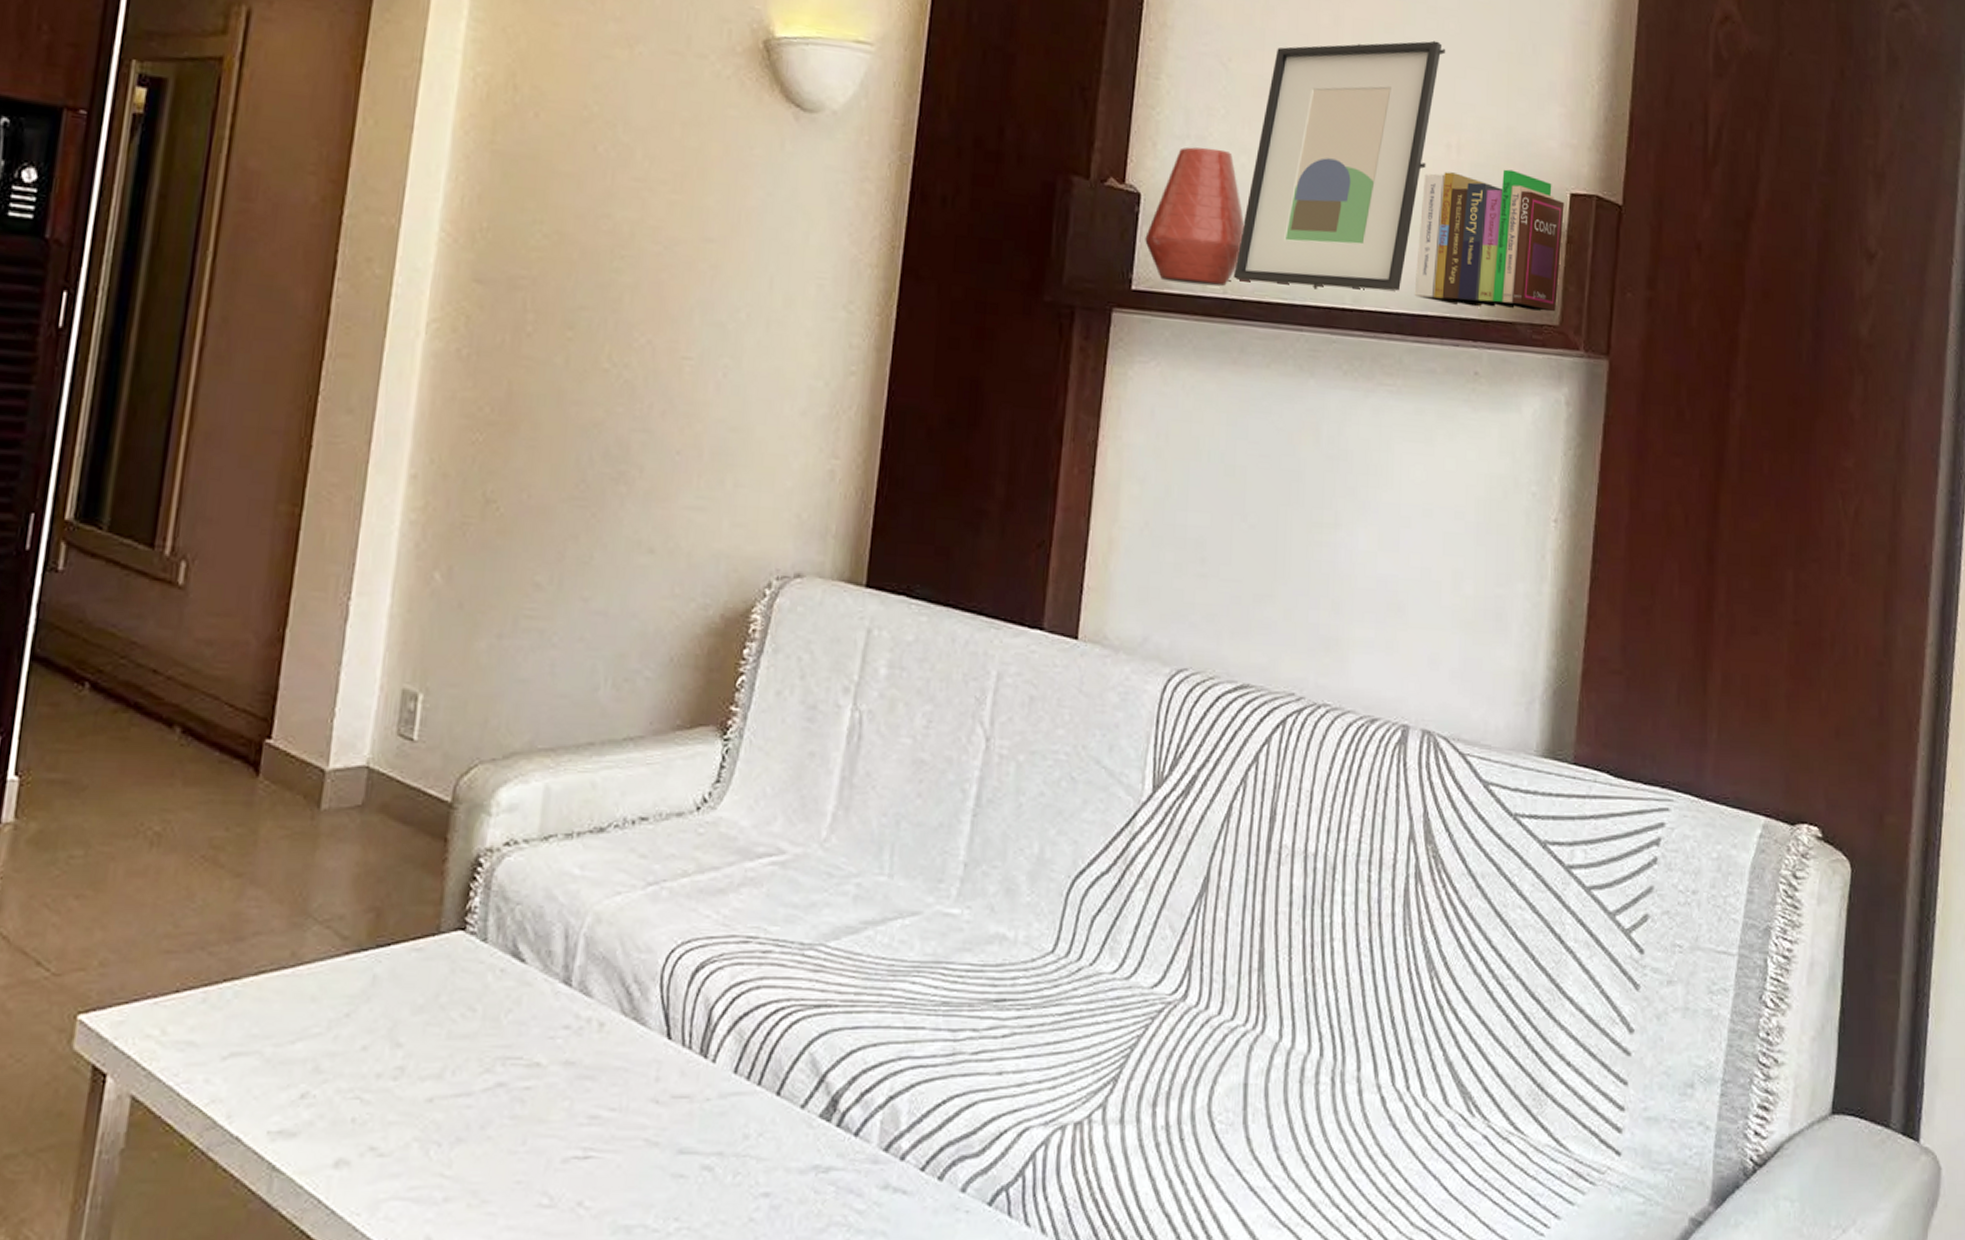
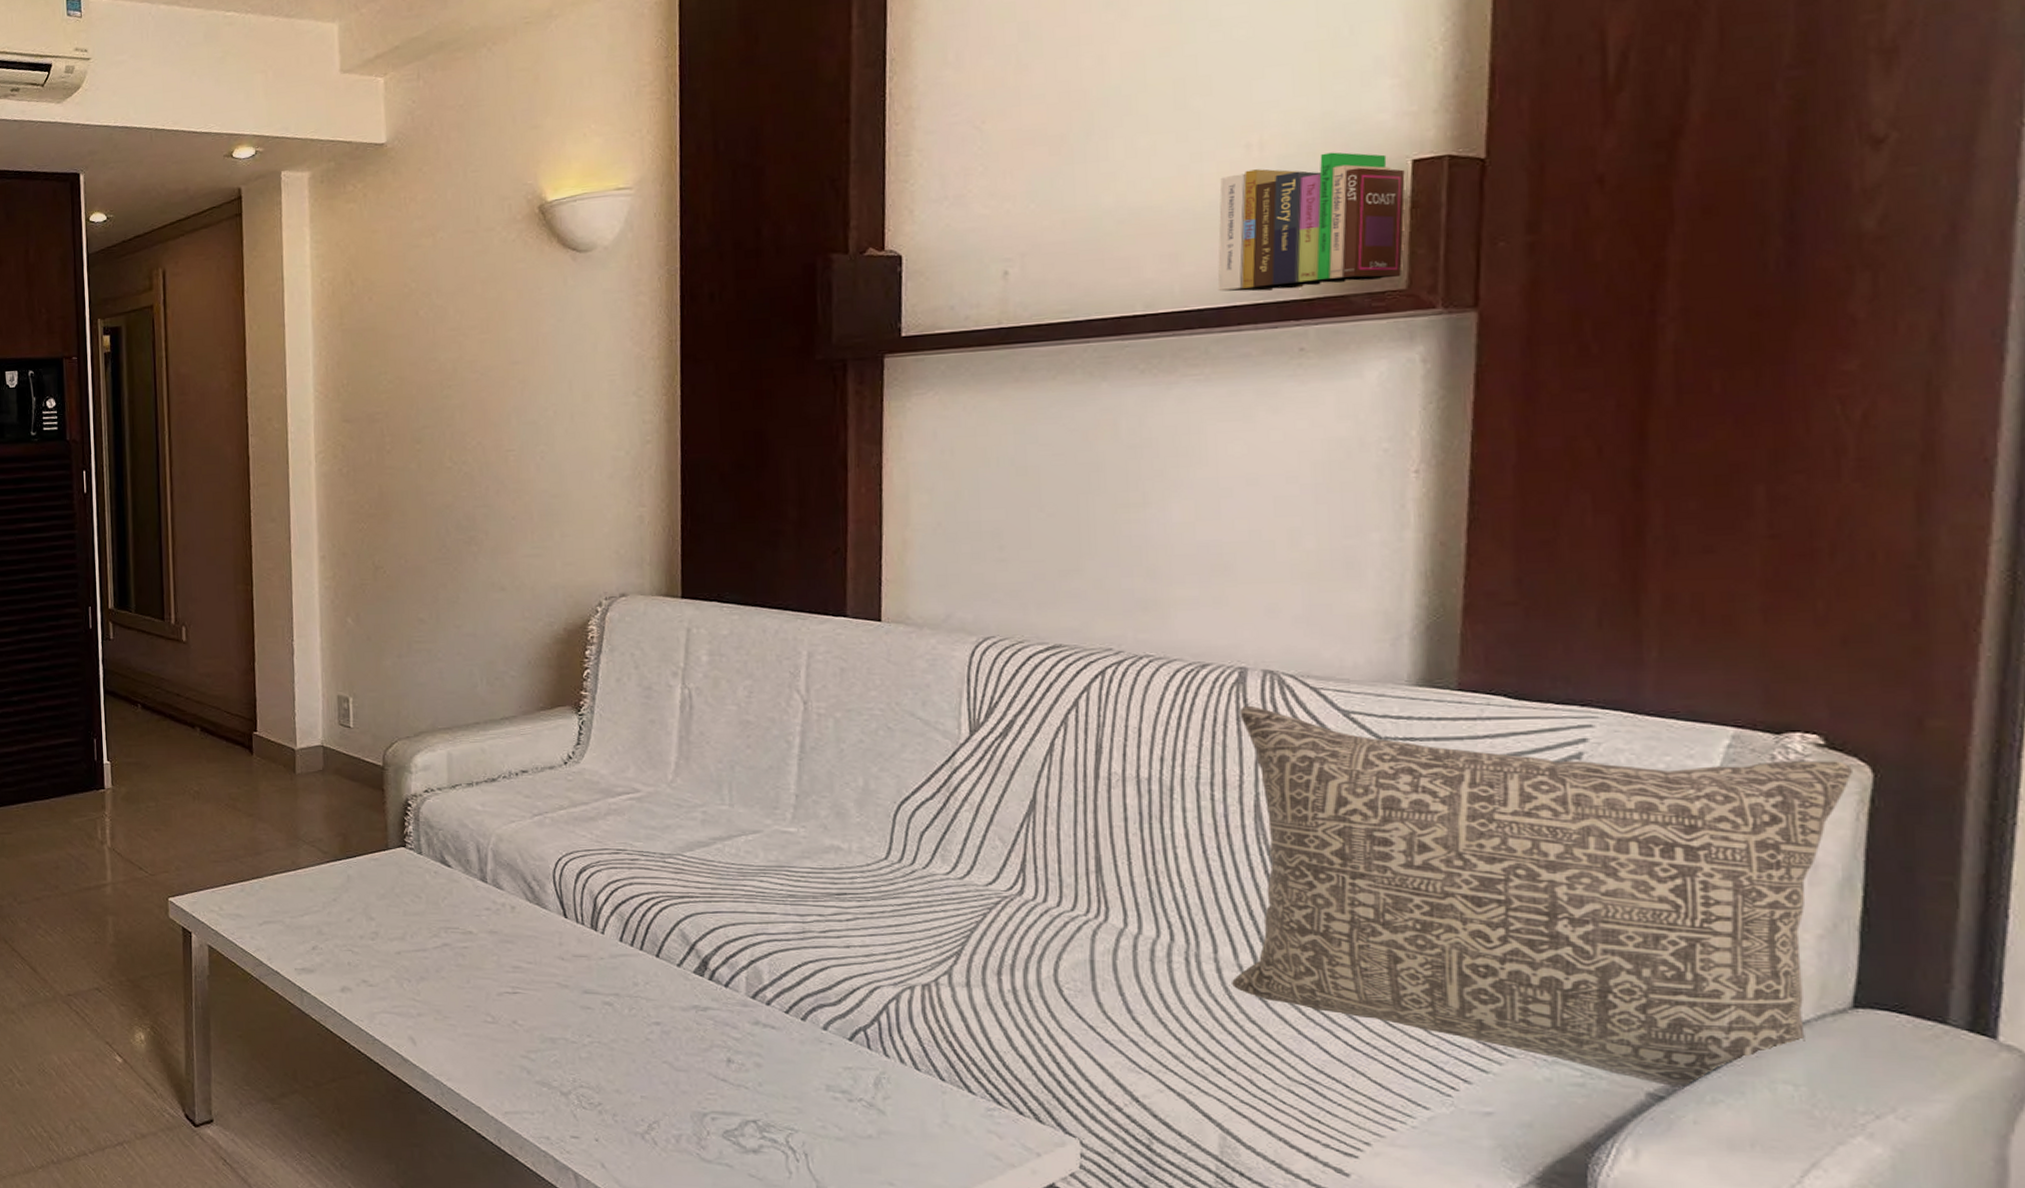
vase: present [1145,147,1245,287] -> none [910,202,1015,324]
picture frame: present [1234,40,1446,291] -> none [1008,50,1237,310]
pillow: none [1370,770,1838,1212] -> present [1232,705,1852,1089]

